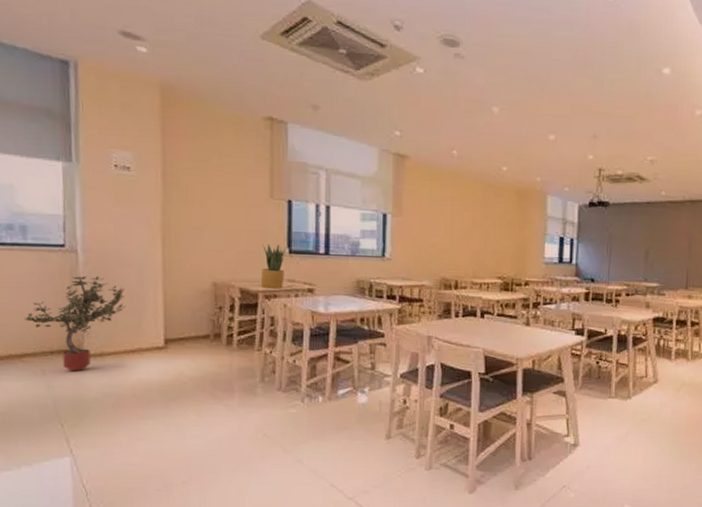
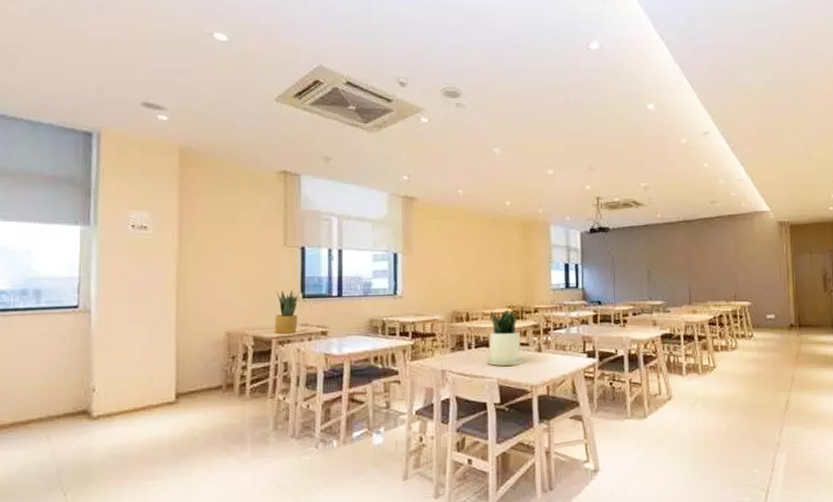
potted tree: present [24,275,126,371] -> none [31,334,138,435]
planter: none [473,279,511,338] -> present [487,308,524,367]

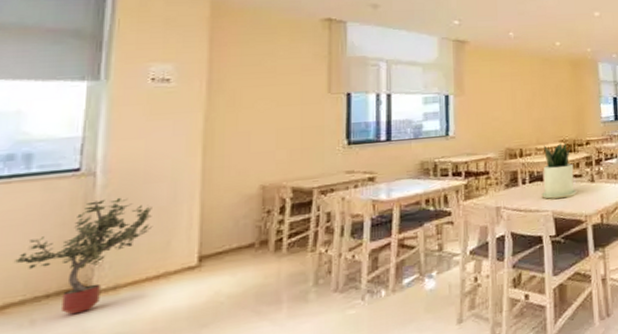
potted tree: none [31,334,138,435] -> present [13,197,153,315]
planter: present [274,290,302,335] -> none [315,137,347,184]

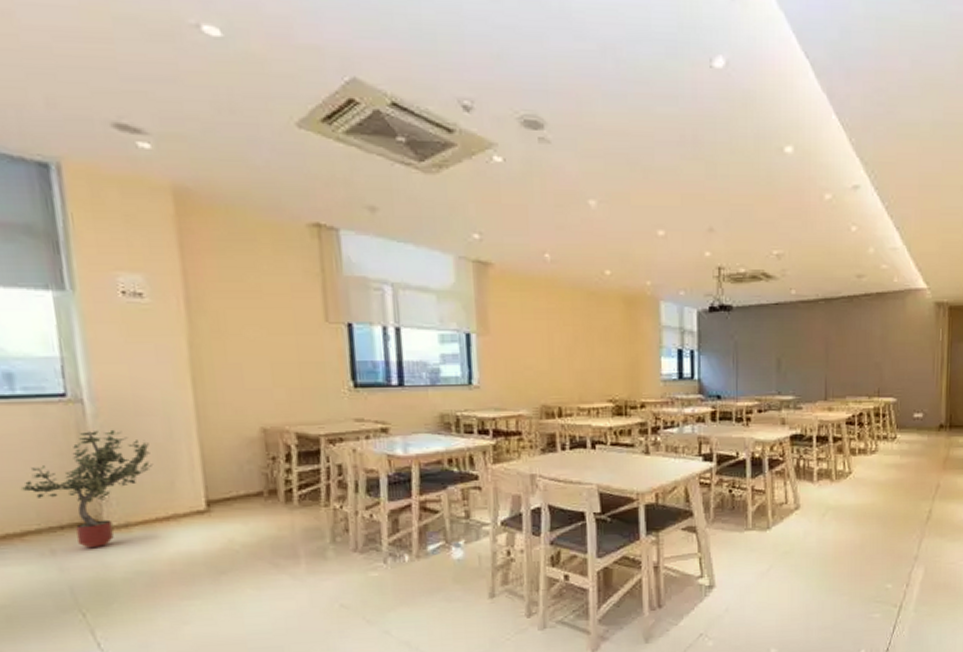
planter: present [541,142,577,199] -> none [584,403,628,471]

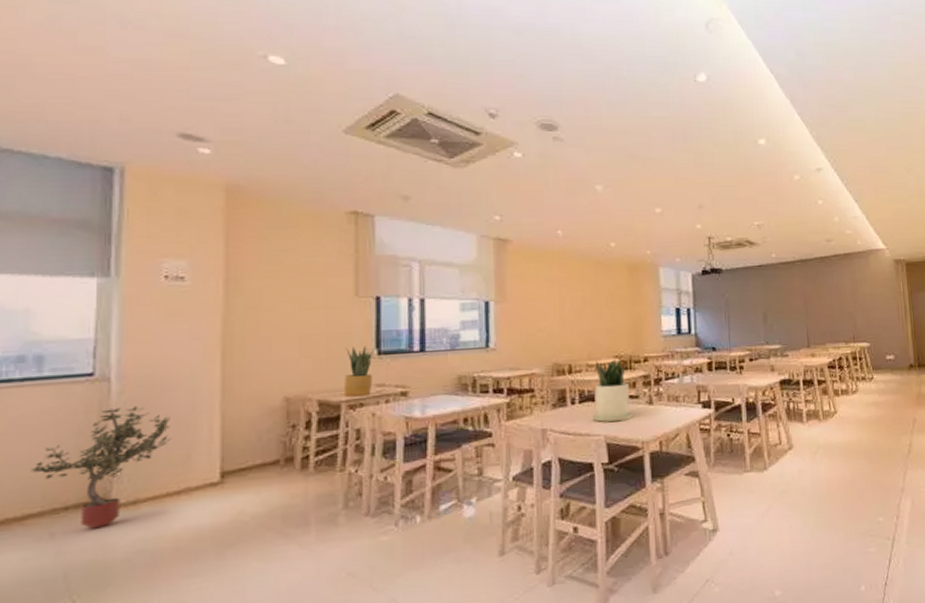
planter: none [320,377,352,432] -> present [343,346,377,398]
planter: none [584,403,628,471] -> present [592,358,633,423]

